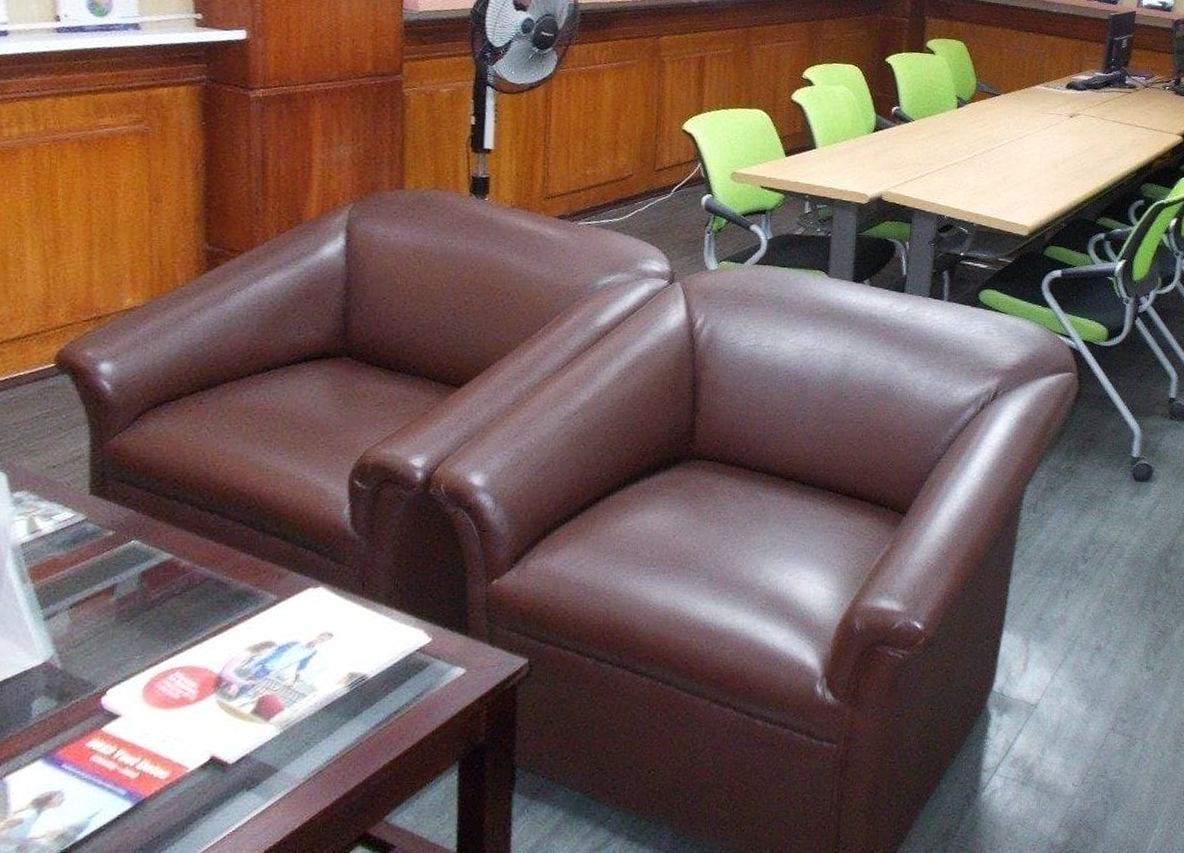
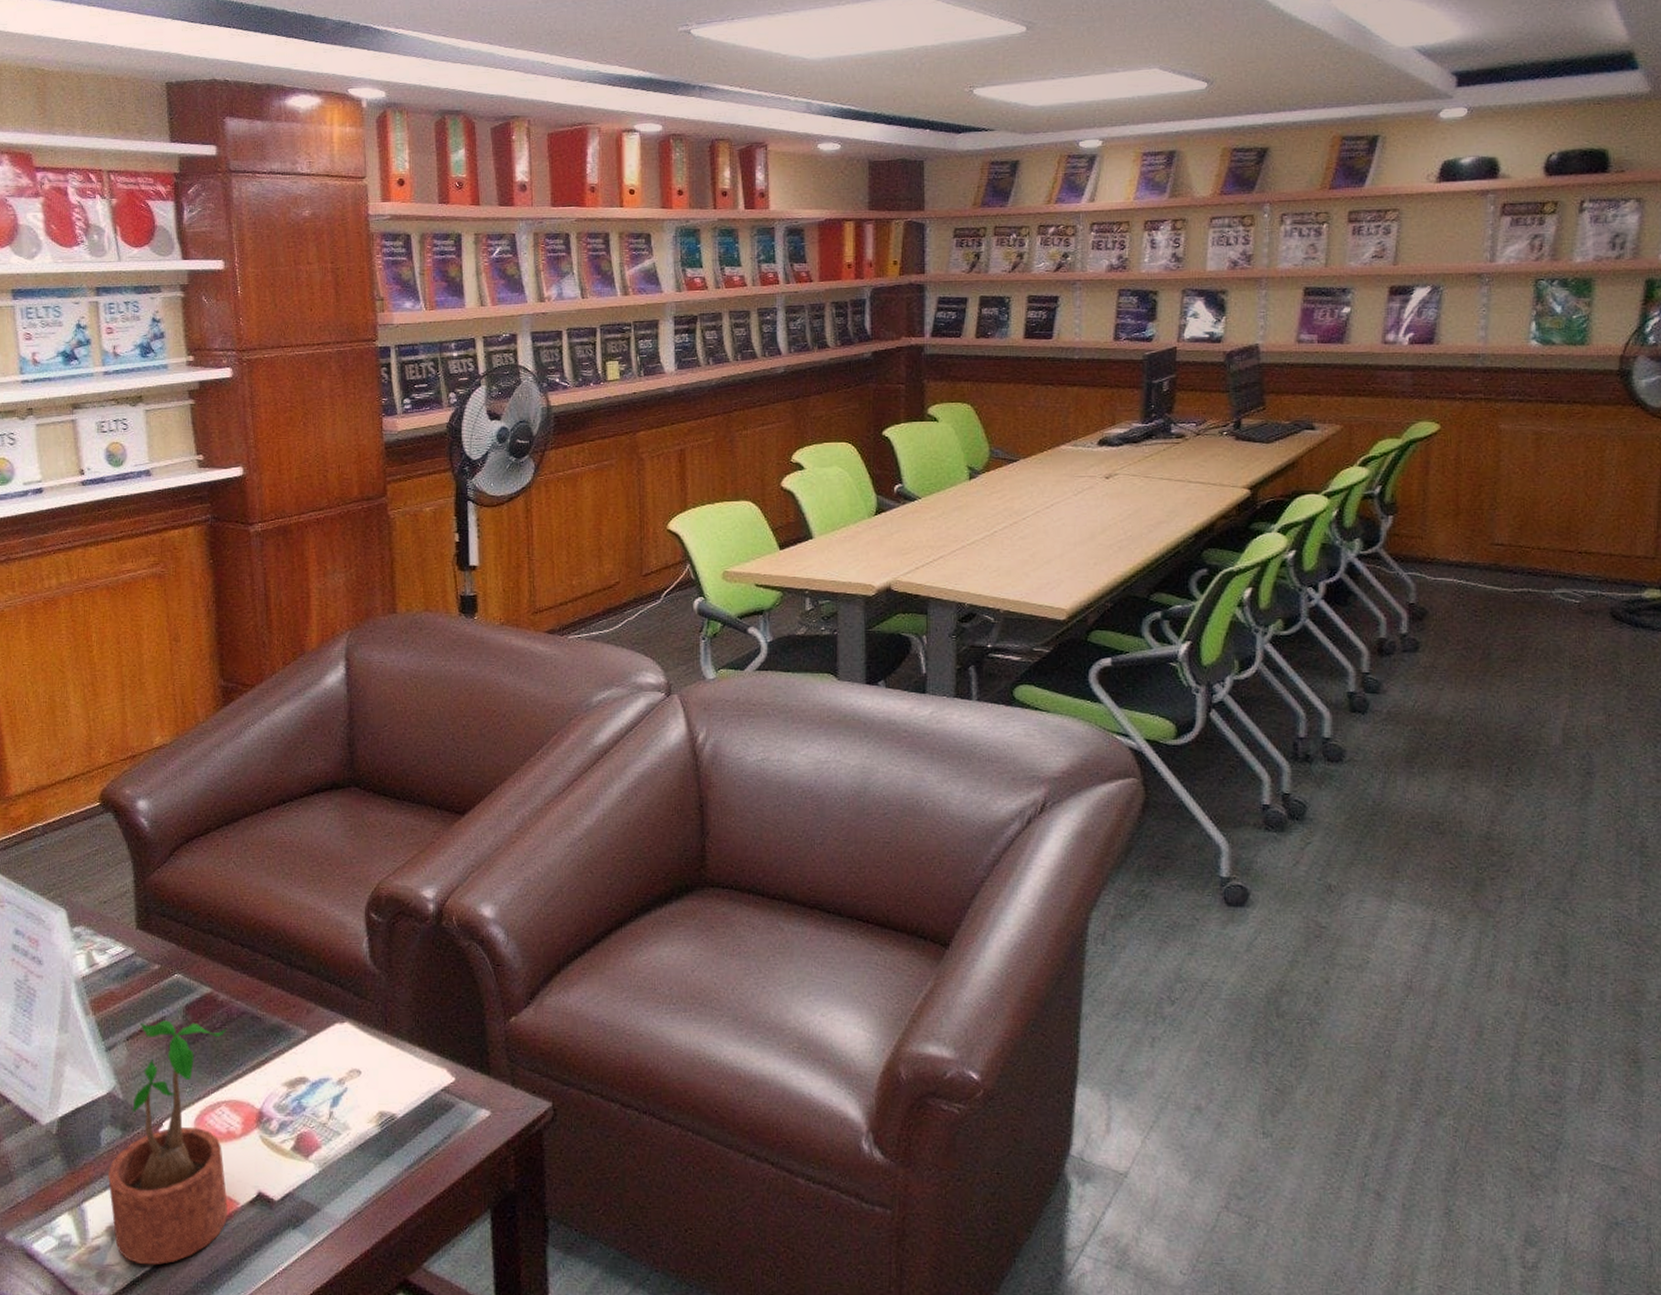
potted plant: none [37,586,188,836] -> present [108,1019,229,1266]

